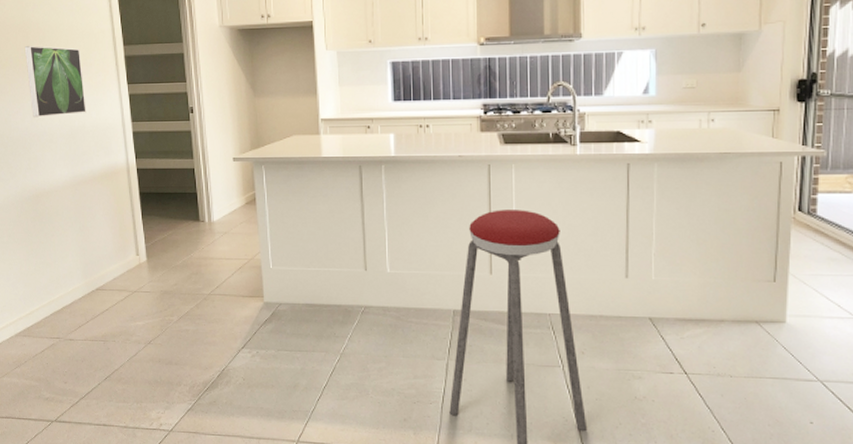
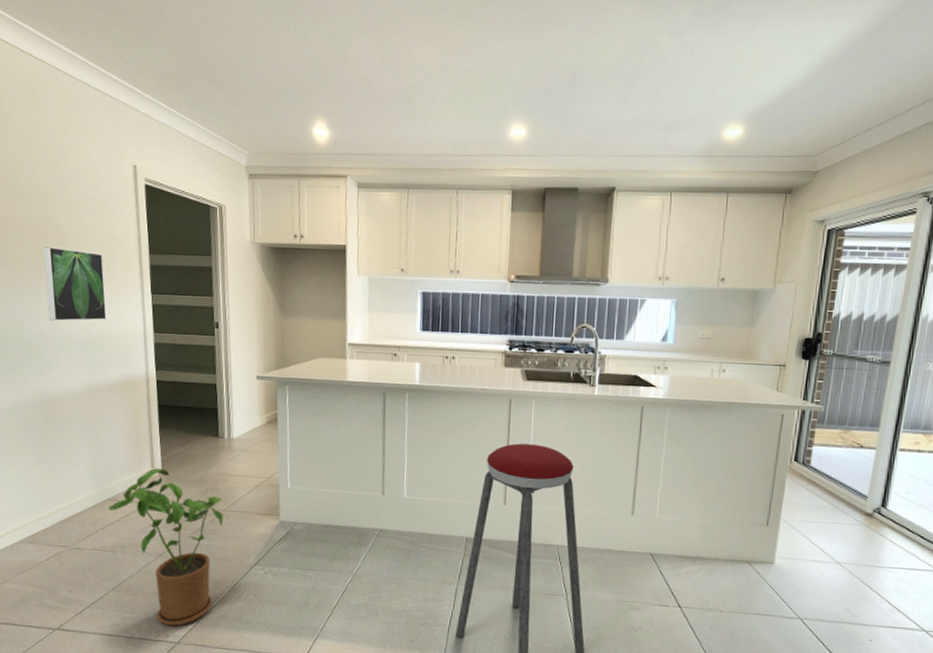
house plant: none [97,256,209,414] -> present [108,468,223,627]

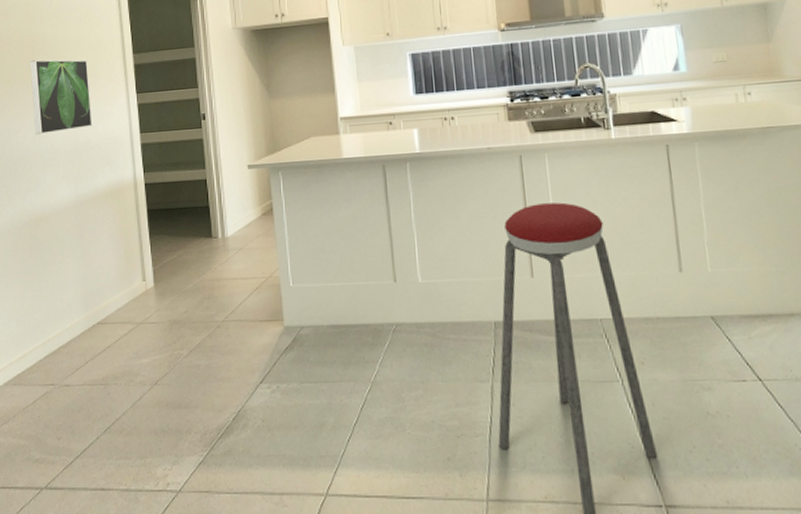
house plant: present [108,468,223,627] -> none [98,281,222,471]

